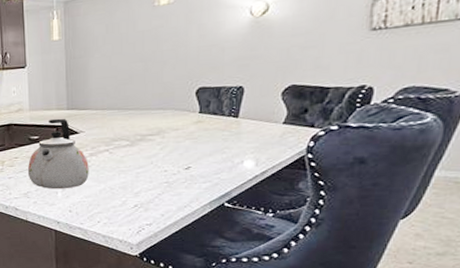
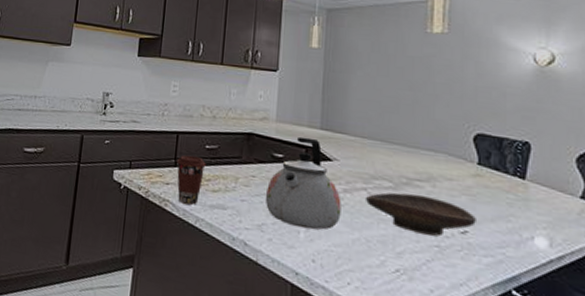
decorative bowl: none [107,146,197,176] -> present [365,192,476,237]

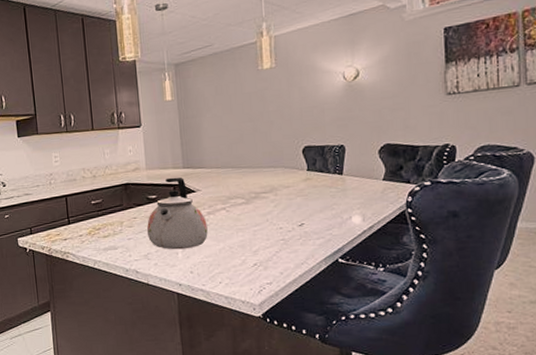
coffee cup: present [177,155,206,205] -> none [70,212,95,252]
decorative bowl: present [365,192,476,237] -> none [224,203,309,233]

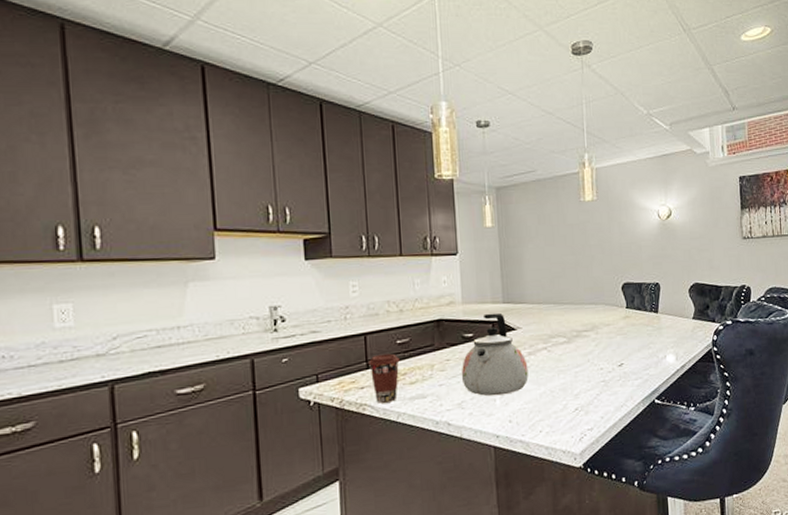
coffee cup: none [70,212,95,252] -> present [369,353,400,403]

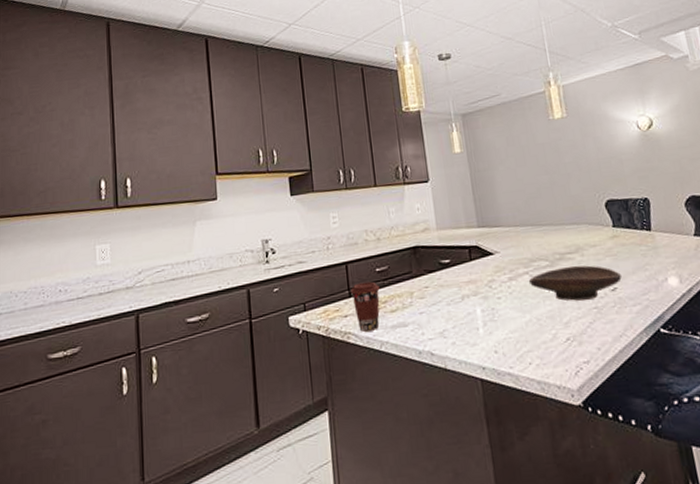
kettle: present [461,312,529,396] -> none [440,237,512,325]
decorative bowl: none [546,342,628,375] -> present [528,265,622,301]

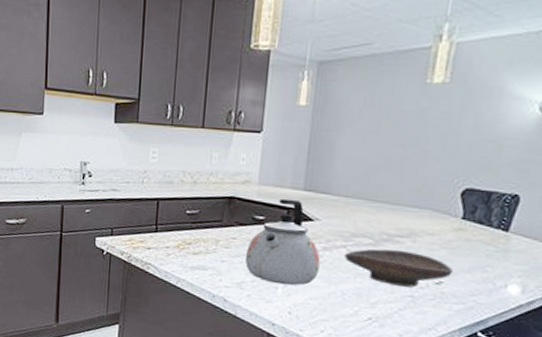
coffee cup: present [351,281,380,332] -> none [158,220,187,267]
kettle: none [440,237,512,325] -> present [244,198,320,286]

